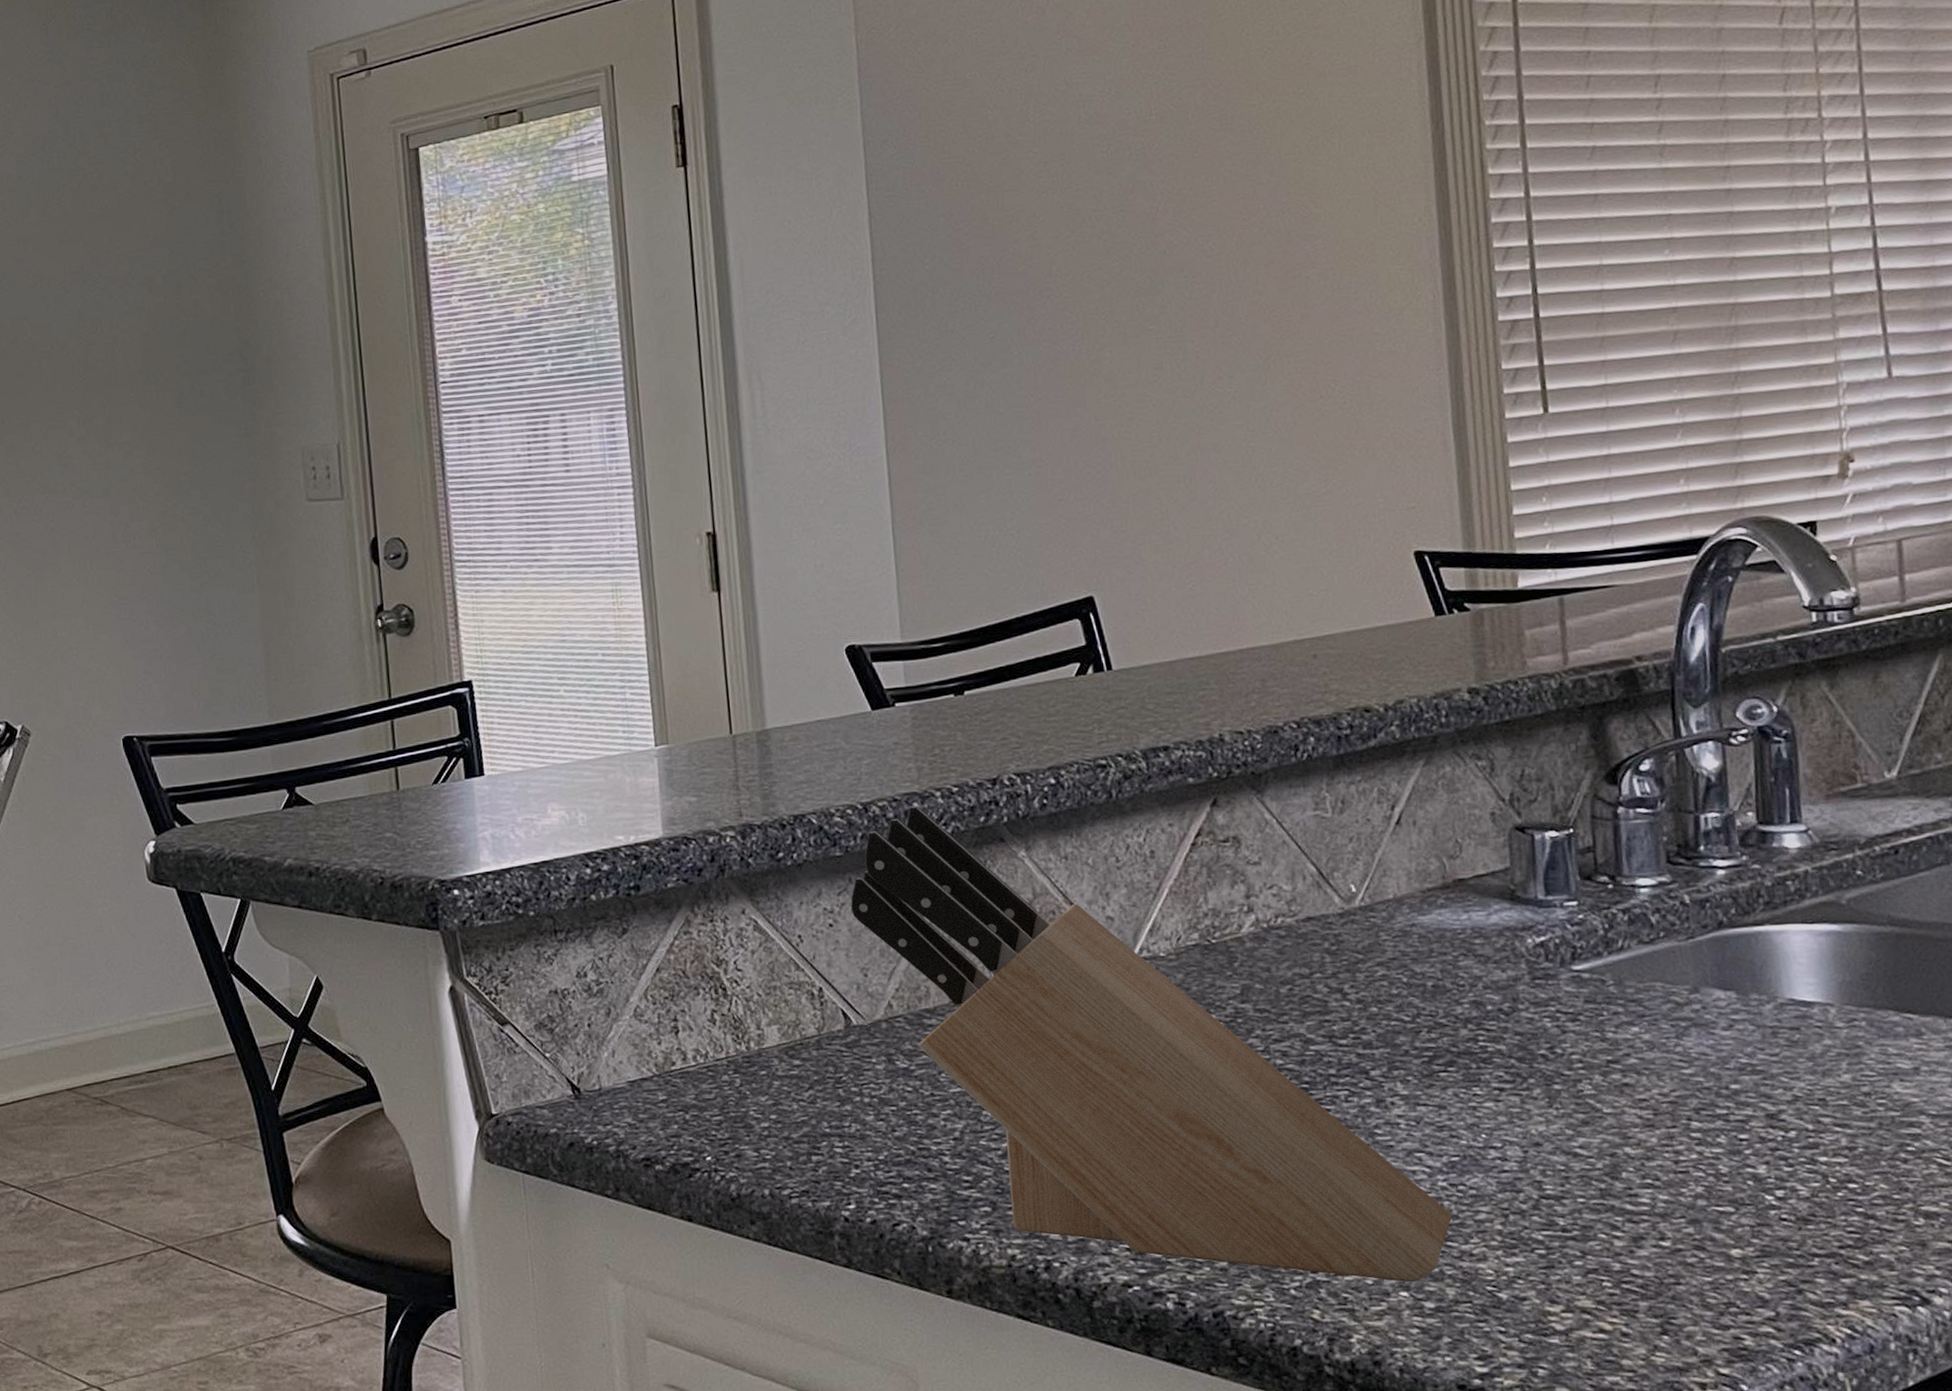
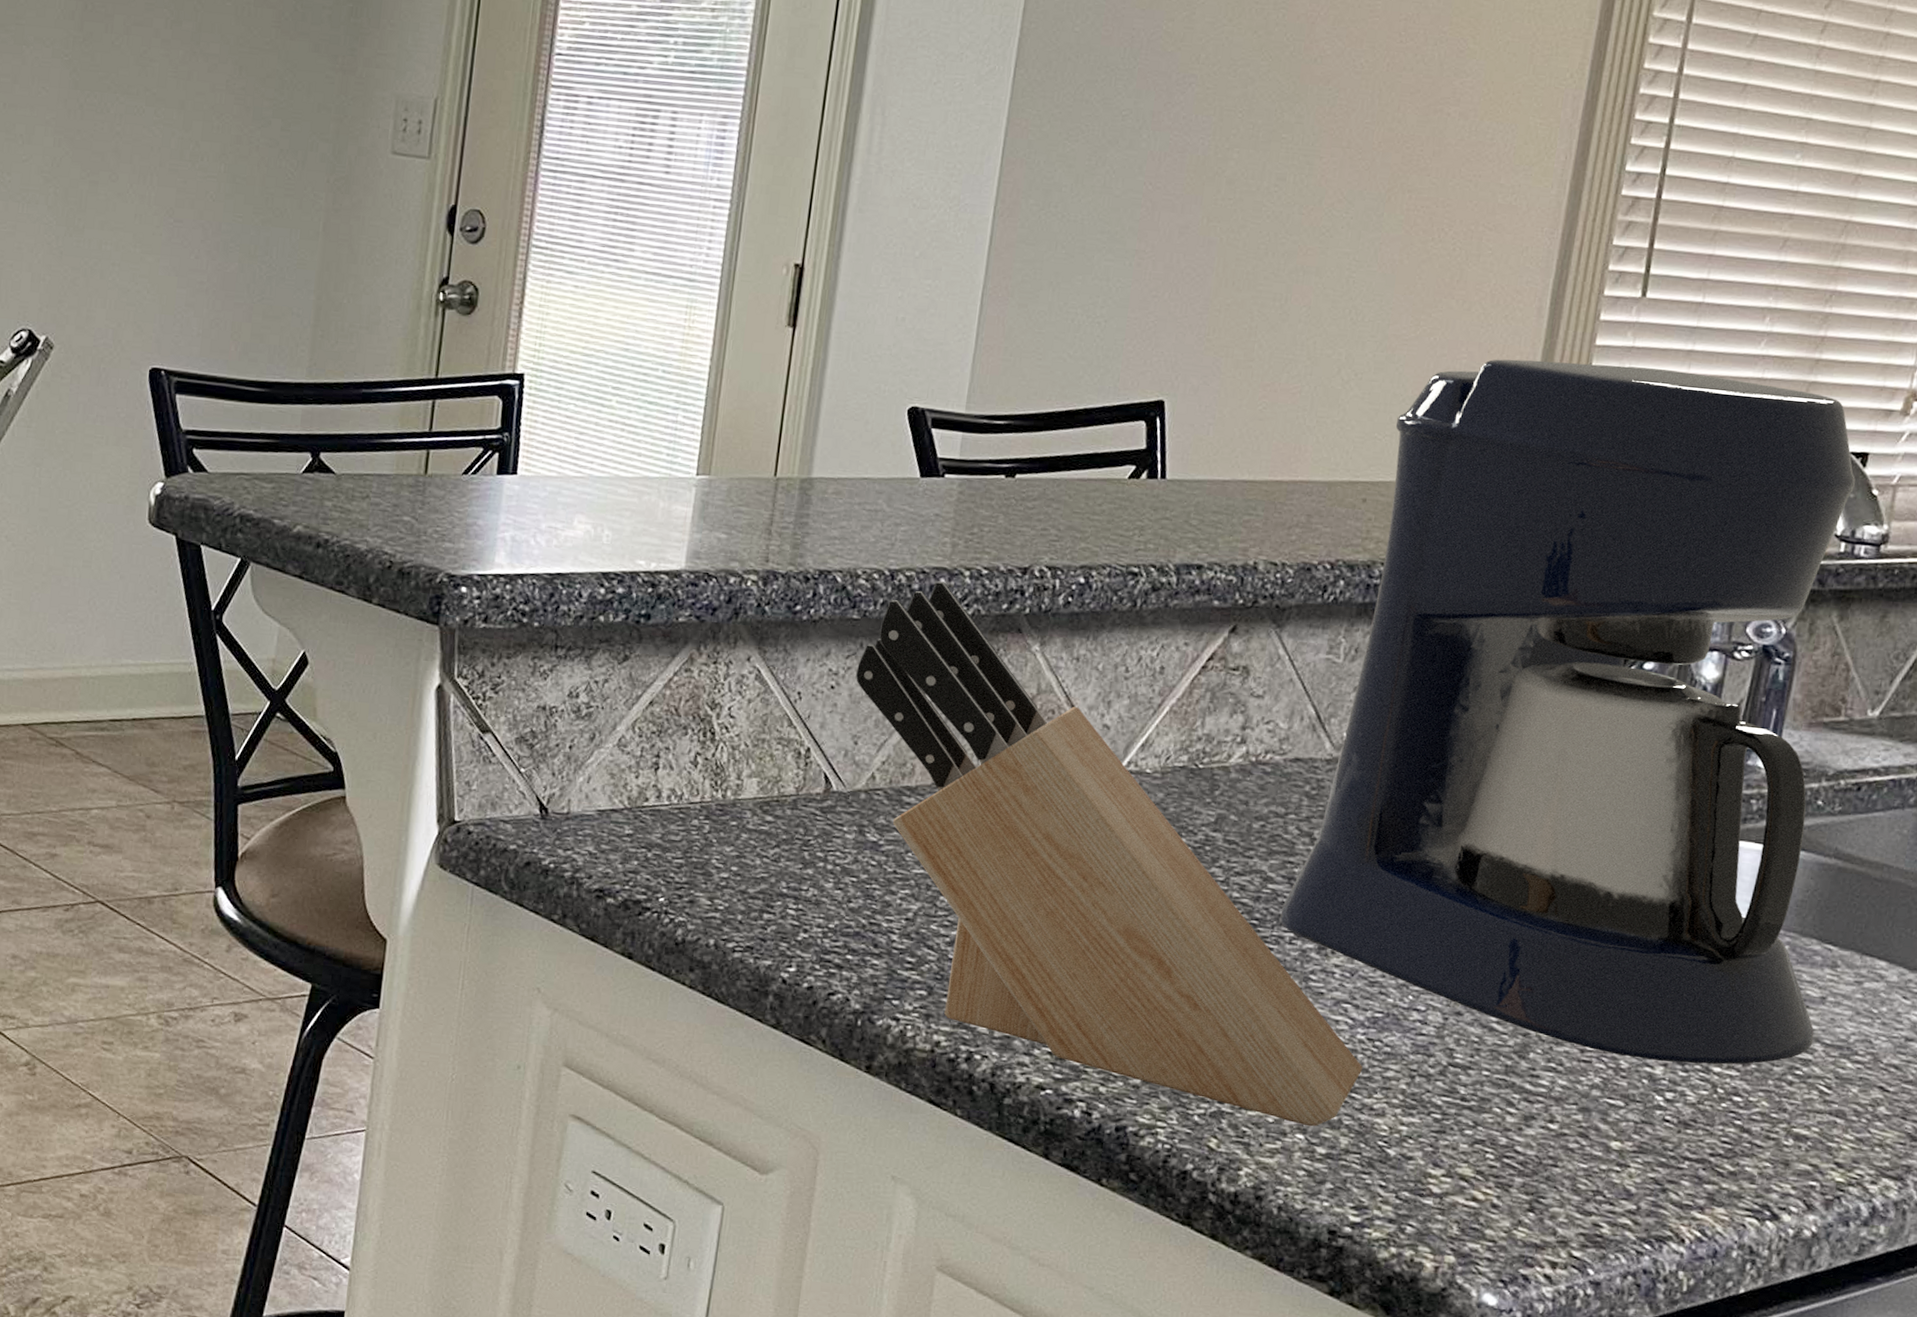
coffee maker: none [1328,473,1918,1161] -> present [1280,359,1855,1065]

